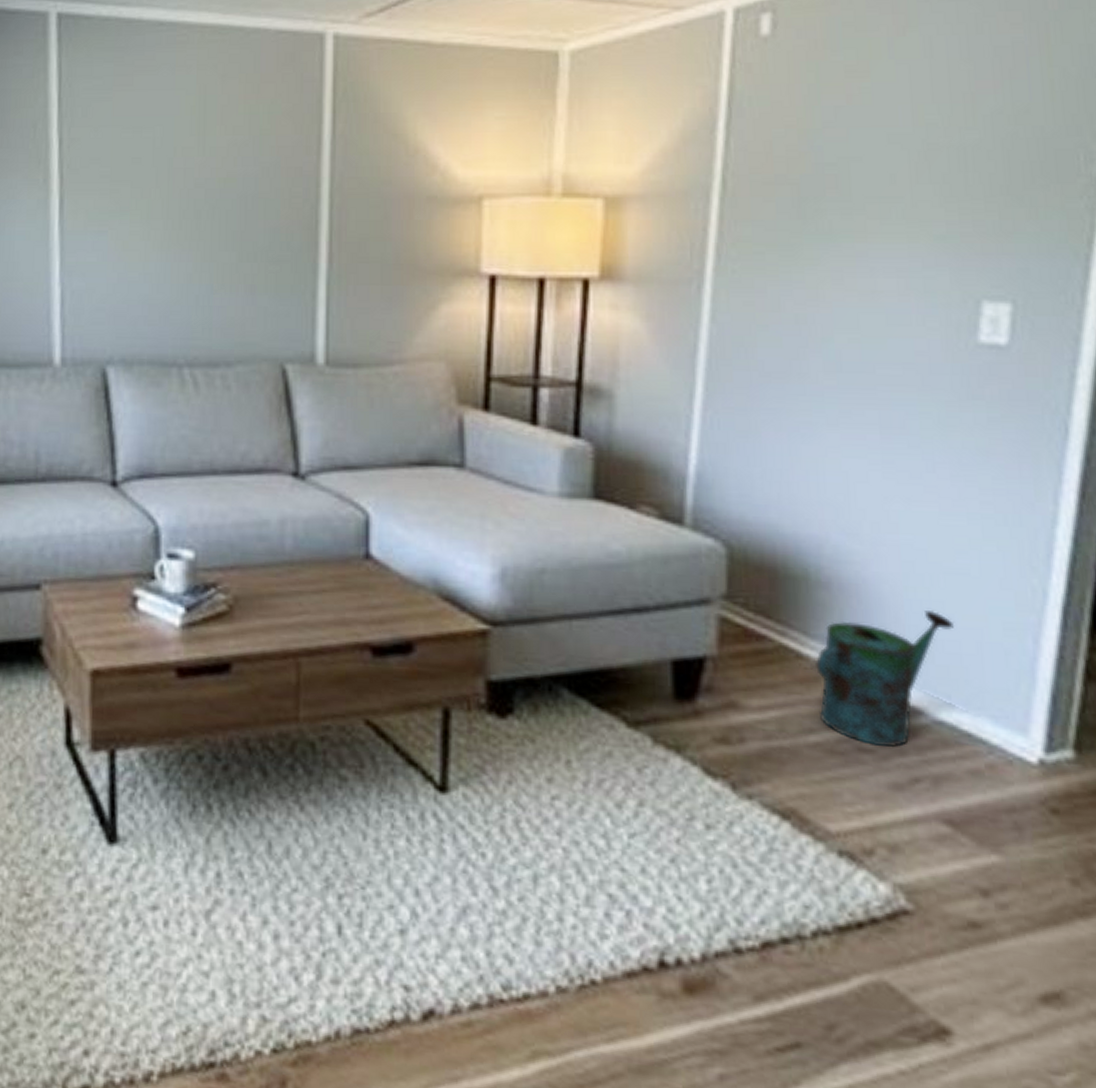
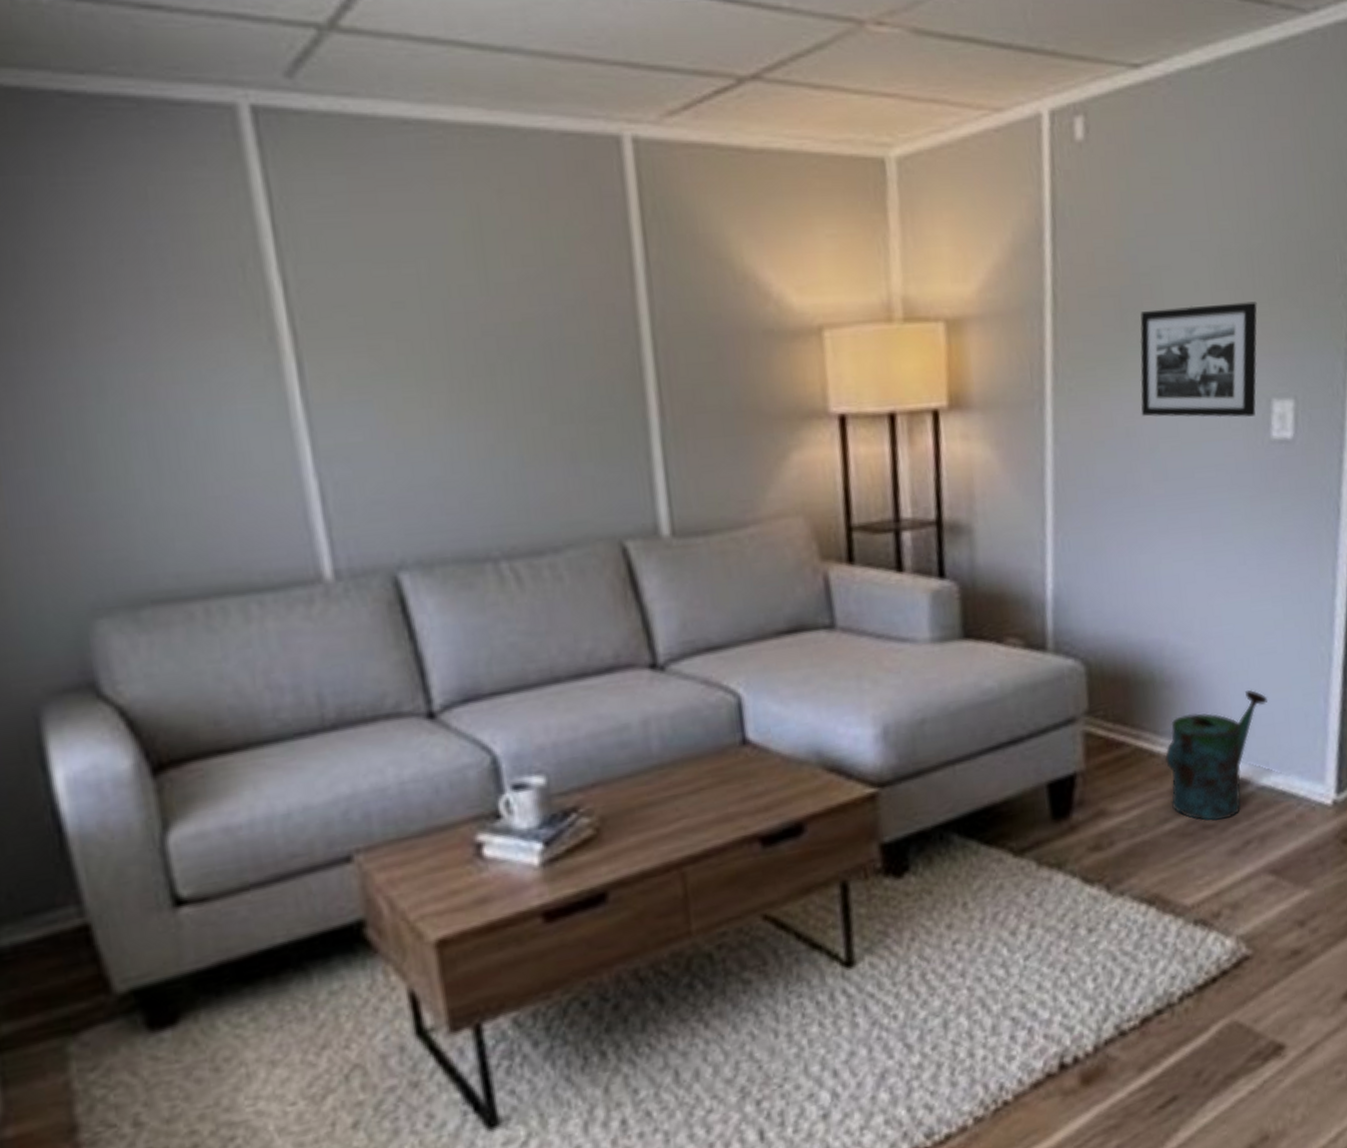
picture frame: none [814,198,969,317] -> present [1140,301,1257,418]

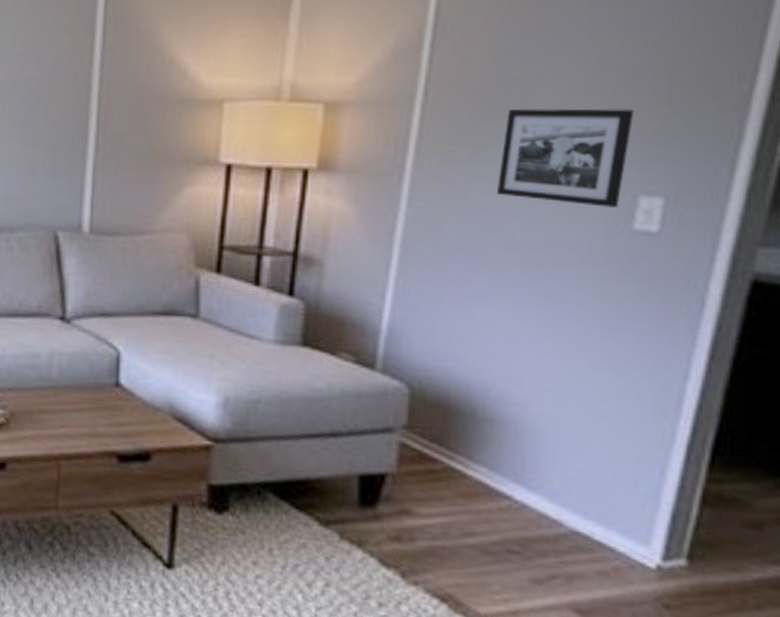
watering can: present [1165,689,1267,822] -> none [476,443,594,551]

